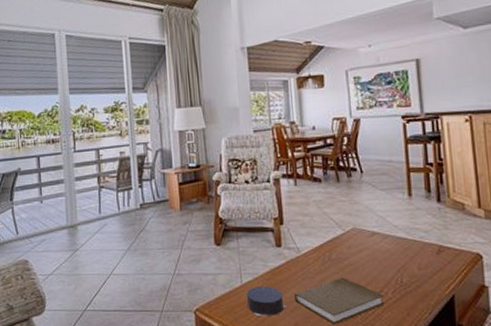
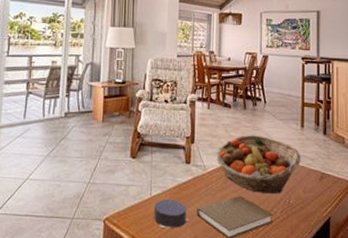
fruit basket: none [310,209,412,273] -> present [216,135,301,193]

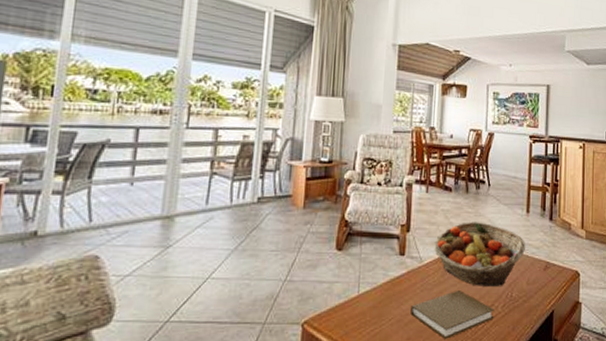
candle: present [153,200,190,228] -> none [361,297,402,330]

